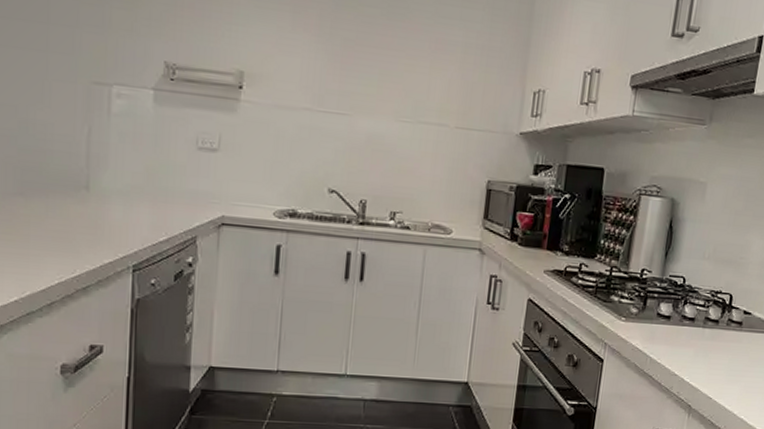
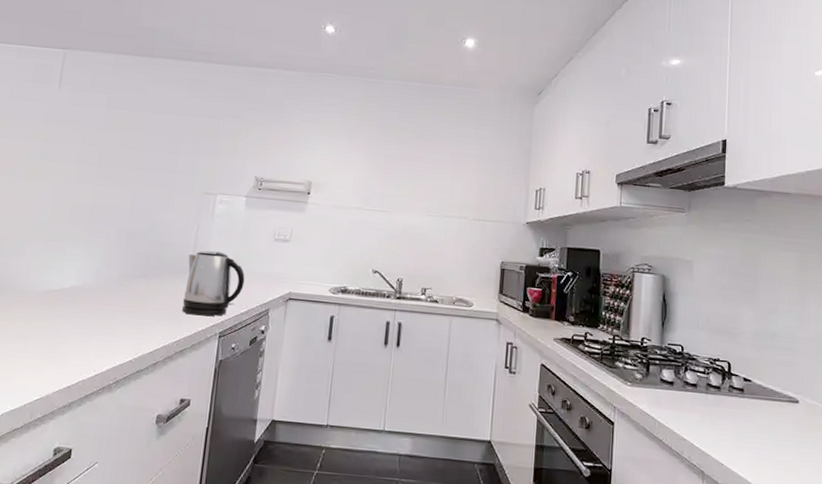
kettle: none [78,160,161,246] -> present [181,250,245,317]

